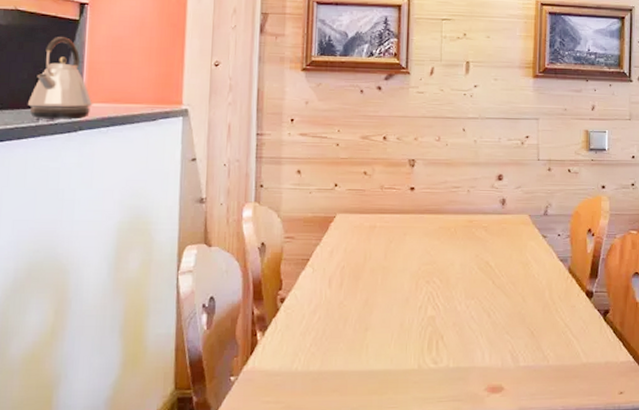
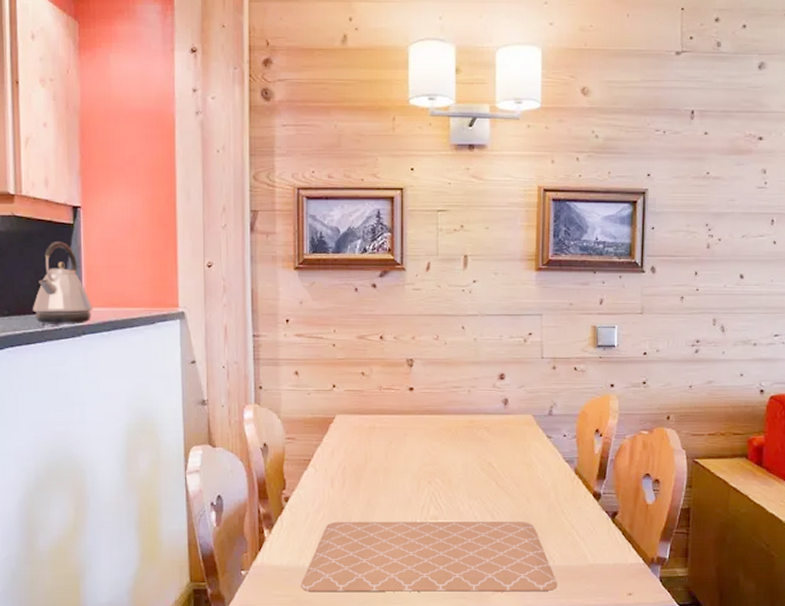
placemat: none [293,321,551,397] -> present [301,521,557,592]

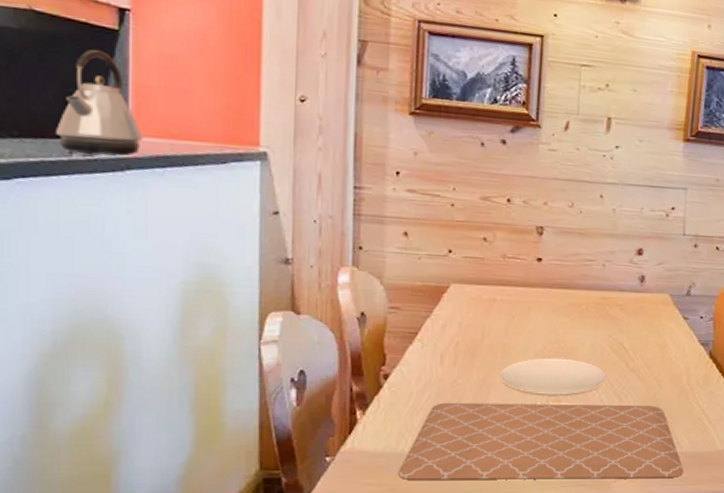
plate: none [382,479,478,514] -> present [499,357,607,397]

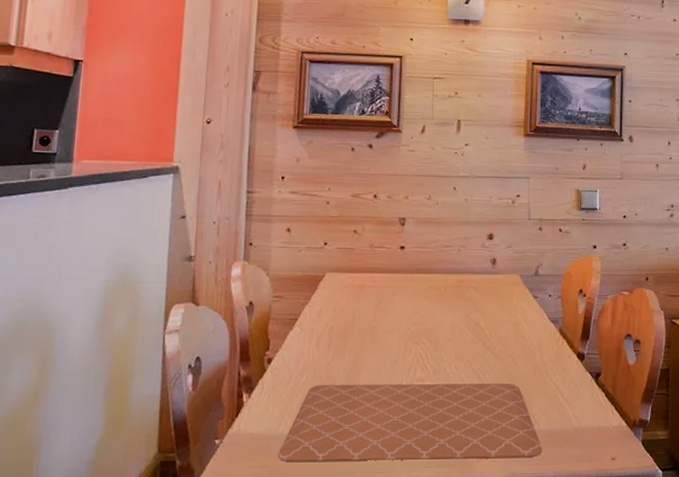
kettle: present [56,50,143,157] -> none [19,93,84,177]
plate: present [499,357,607,397] -> none [369,339,465,376]

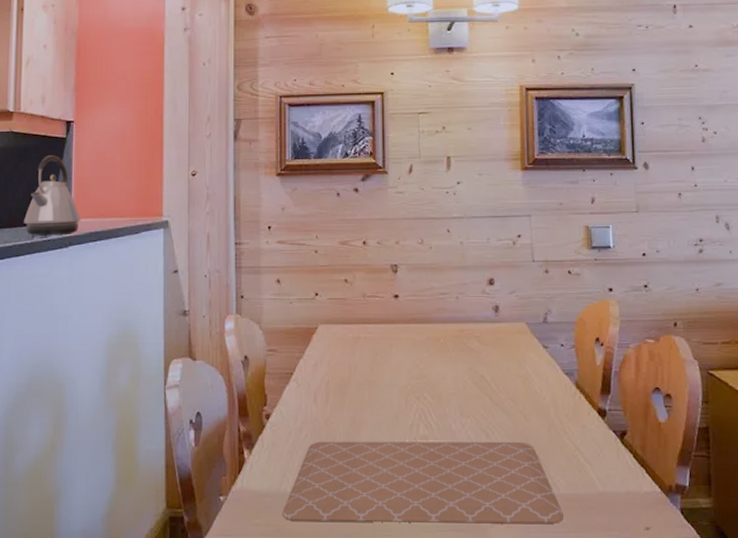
kettle: none [19,93,84,177] -> present [24,155,81,237]

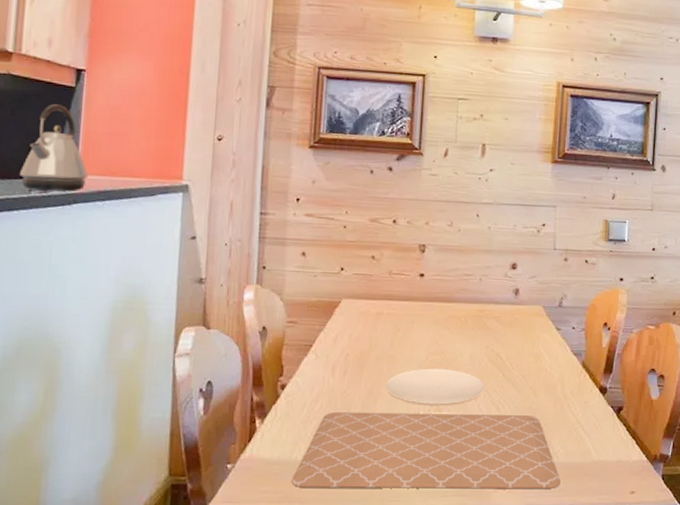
plate: none [368,394,471,433] -> present [385,368,485,406]

